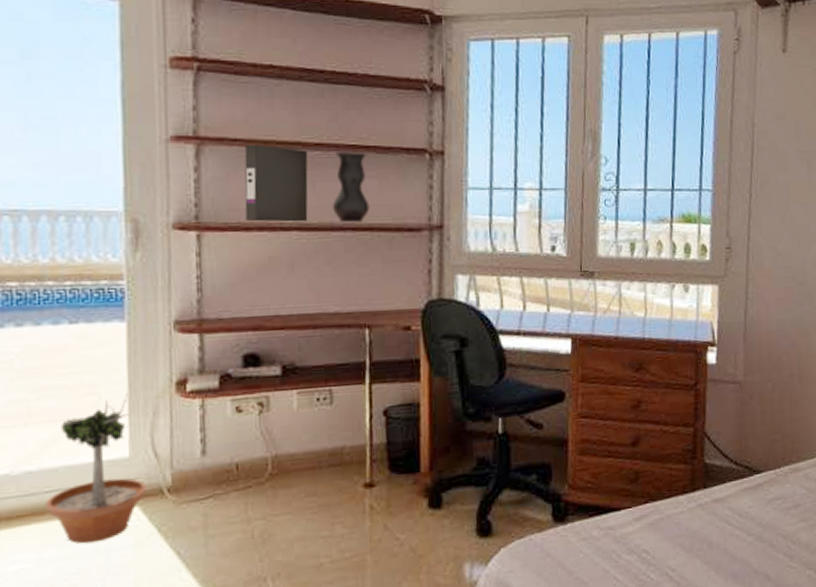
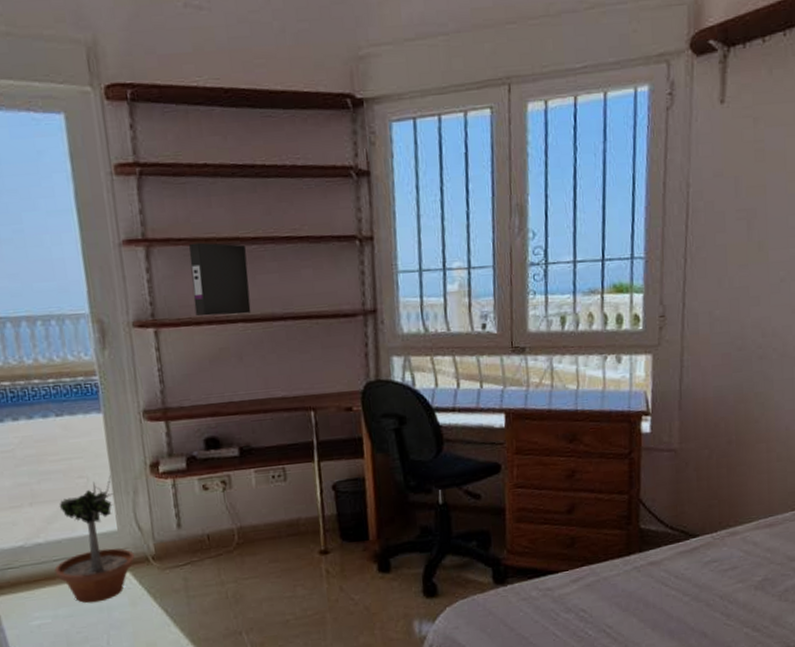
vase: present [333,152,370,223] -> none [271,243,307,313]

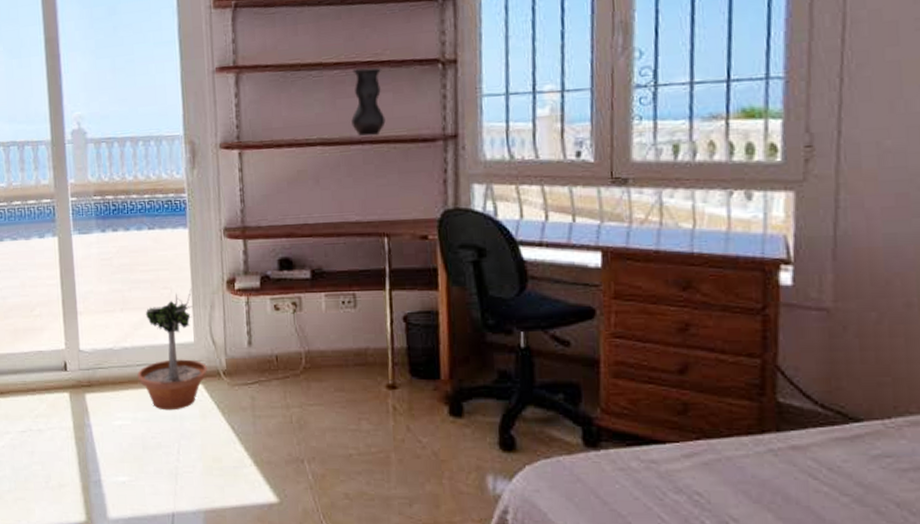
binder: present [189,242,251,317] -> none [274,68,330,139]
vase: none [271,243,307,313] -> present [351,67,386,137]

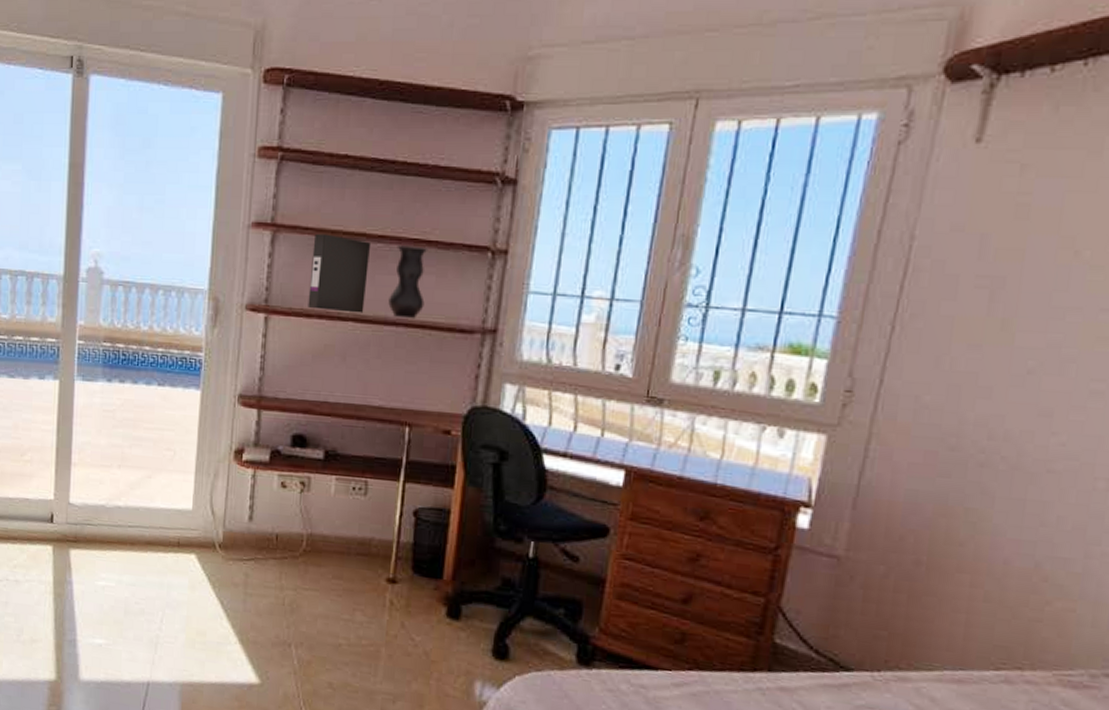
potted tree: present [137,289,207,411] -> none [127,454,203,578]
binder: none [274,68,330,139] -> present [308,233,370,313]

